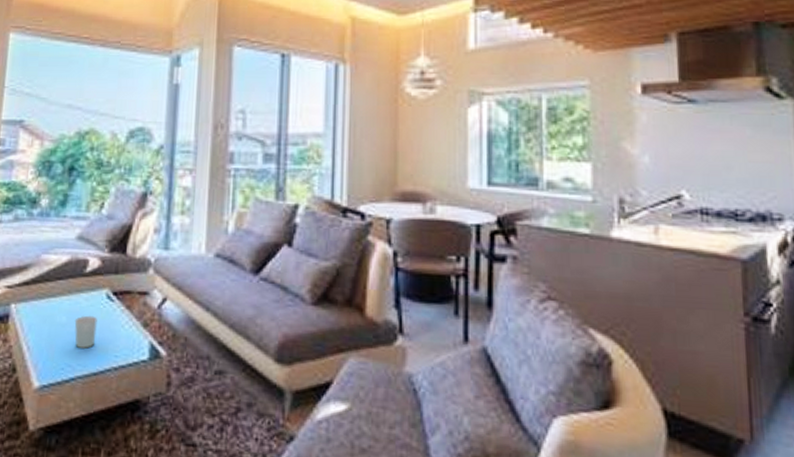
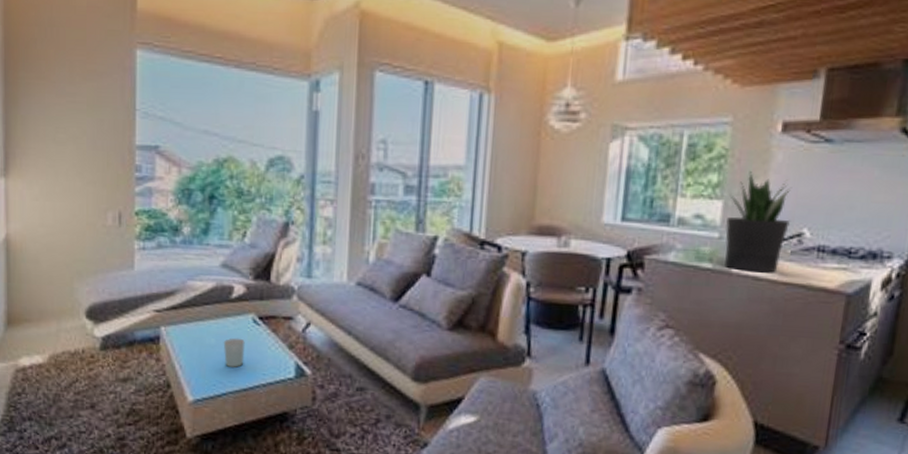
planter: none [598,132,666,238] -> present [725,170,793,273]

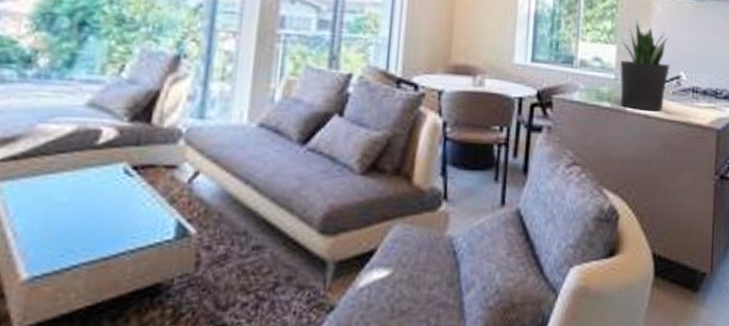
candle holder: present [223,338,245,368] -> none [80,193,111,231]

